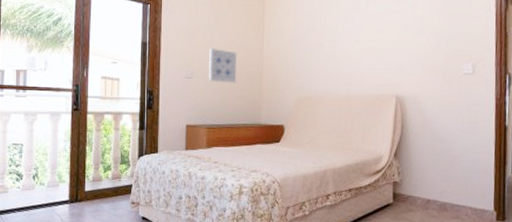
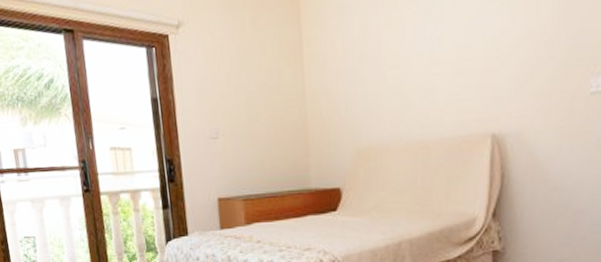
wall art: present [208,47,236,83] -> none [235,95,274,140]

